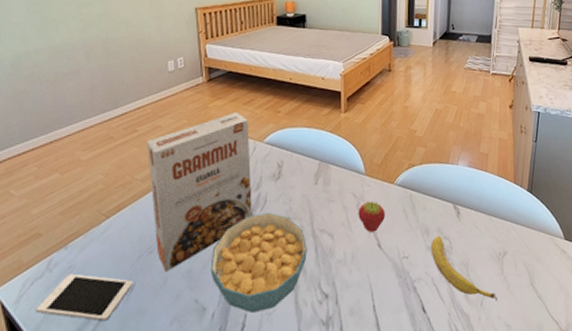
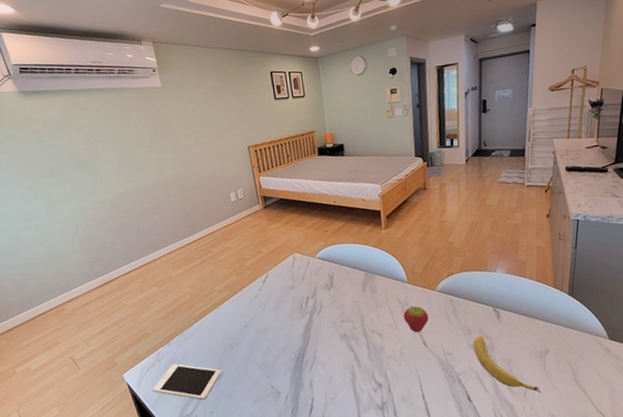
cereal box: present [146,112,252,271] -> none [220,233,311,363]
cereal bowl: present [210,213,307,314] -> none [280,316,361,398]

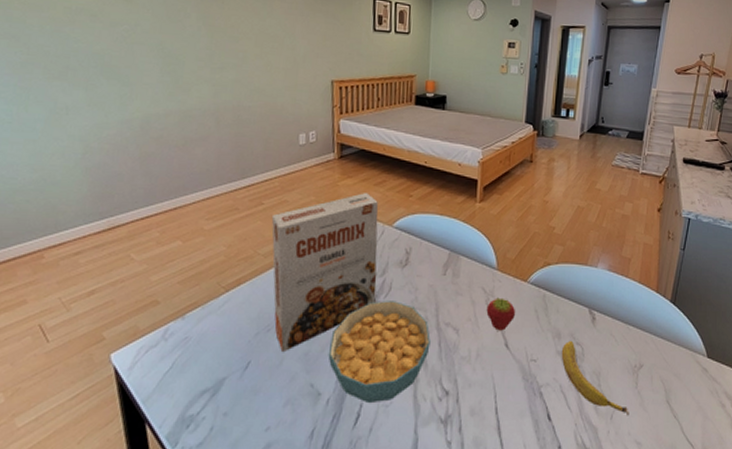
cell phone: present [153,364,221,400] -> none [149,345,248,397]
cereal box: none [220,233,311,363] -> present [271,193,379,351]
cereal bowl: none [280,316,361,398] -> present [328,301,431,404]

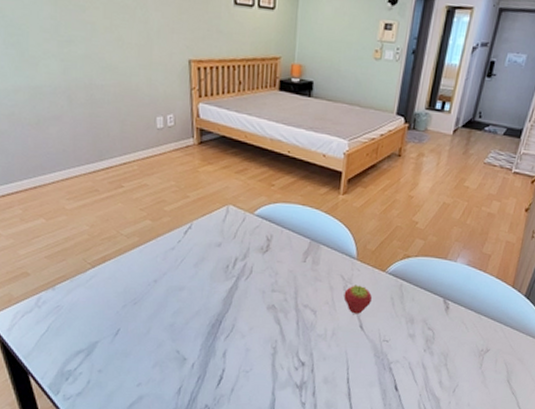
cereal box: present [271,193,379,351] -> none [132,180,240,322]
cereal bowl: present [328,301,431,404] -> none [192,282,289,369]
banana: present [561,340,629,416] -> none [412,325,471,391]

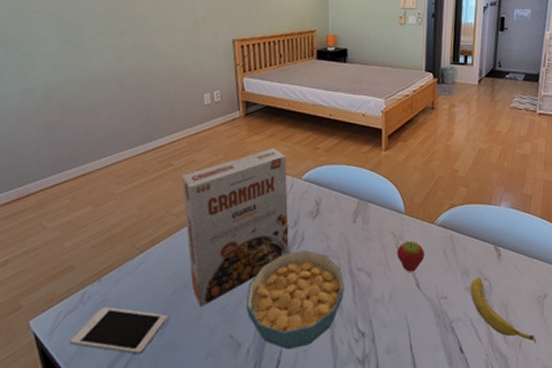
cell phone: none [28,312,118,357] -> present [70,307,167,355]
cereal box: none [132,180,240,322] -> present [181,148,289,306]
cereal bowl: none [192,282,289,369] -> present [245,250,344,350]
banana: none [412,325,471,391] -> present [470,276,536,343]

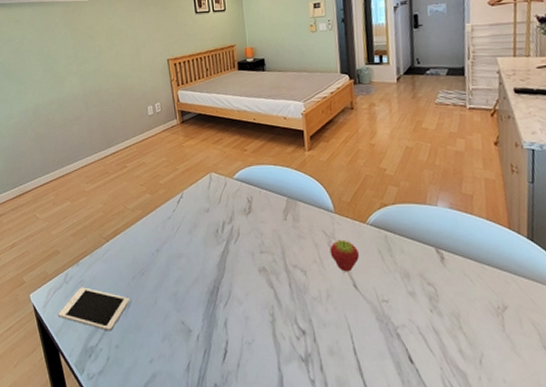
cereal box: present [181,148,289,306] -> none [134,151,227,292]
cereal bowl: present [245,250,344,350] -> none [193,245,282,341]
banana: present [470,276,536,343] -> none [412,280,501,361]

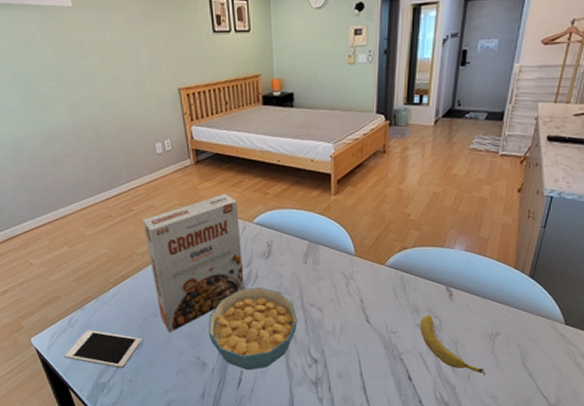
cereal box: none [134,151,227,292] -> present [142,194,245,332]
cereal bowl: none [193,245,282,341] -> present [208,287,297,371]
fruit: present [330,239,360,272] -> none [347,280,375,309]
banana: none [412,280,501,361] -> present [419,314,486,376]

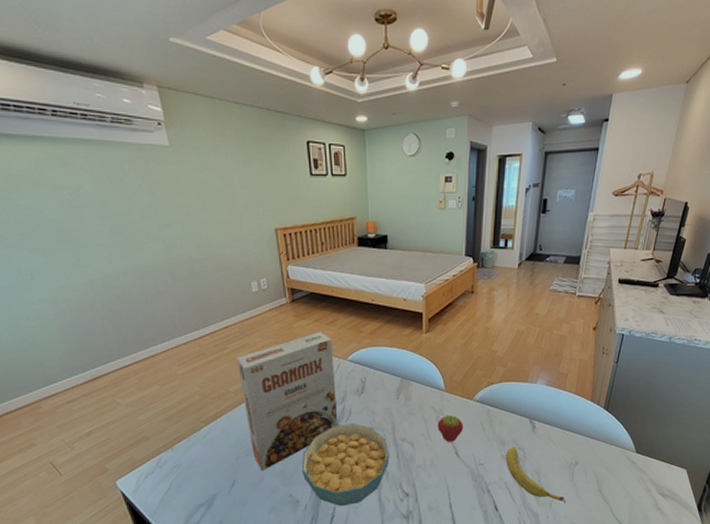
cell phone: present [65,330,142,368] -> none [152,470,234,509]
fruit: none [347,280,375,309] -> present [437,415,464,442]

